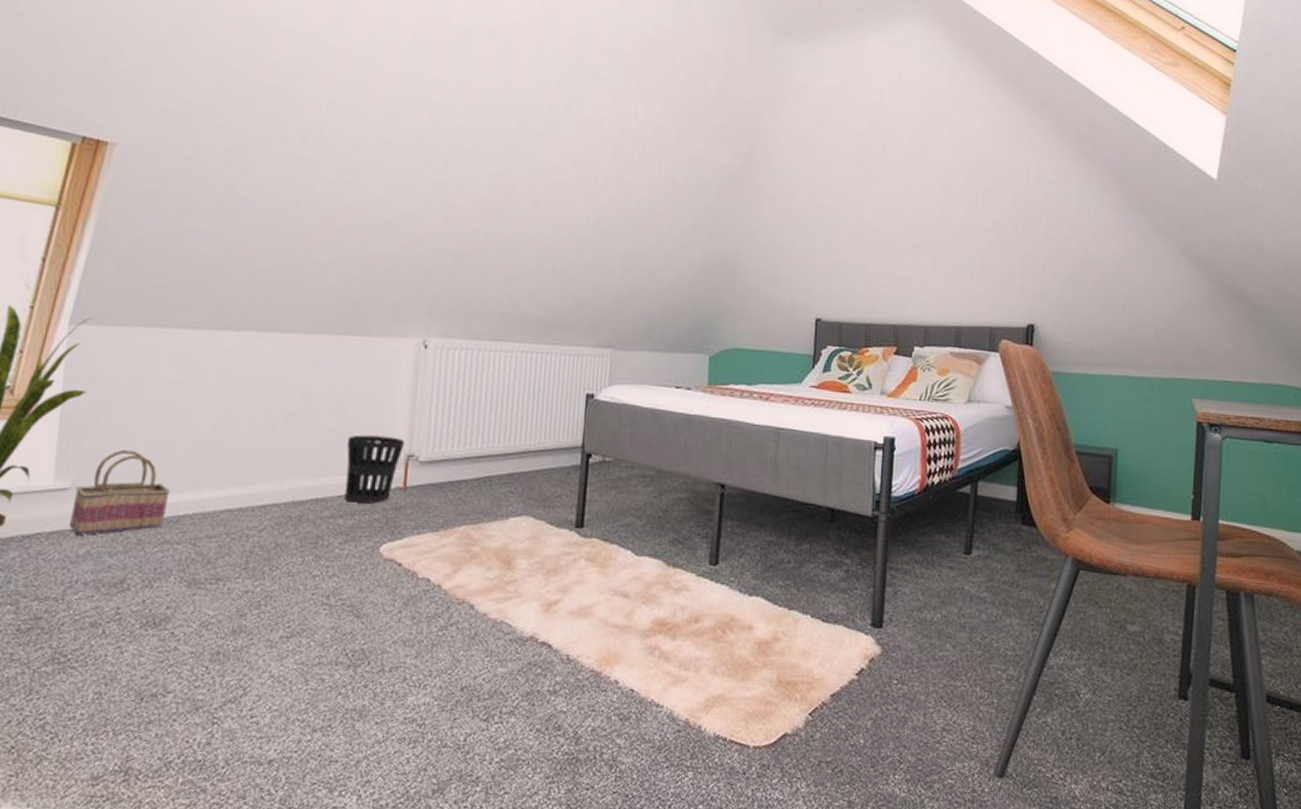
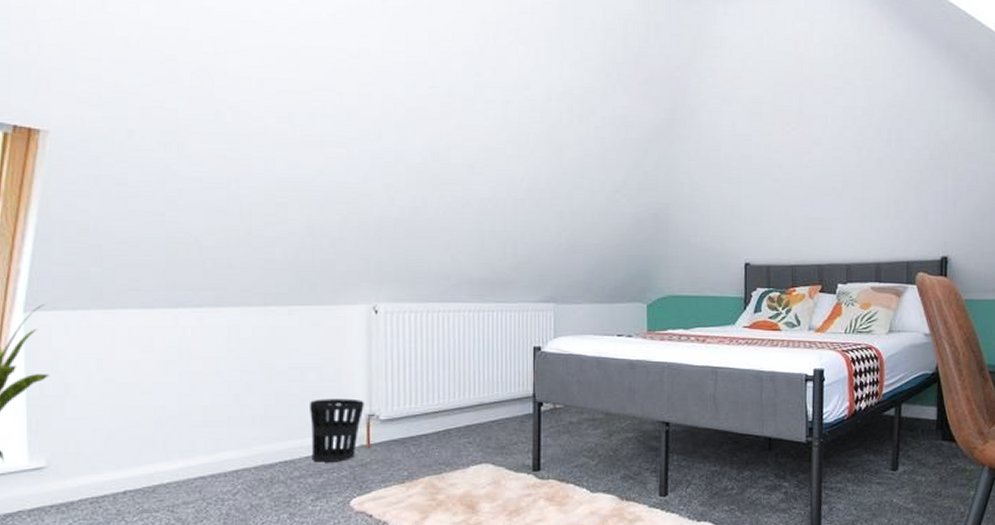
basket: present [68,449,172,535] -> none [48,427,144,510]

